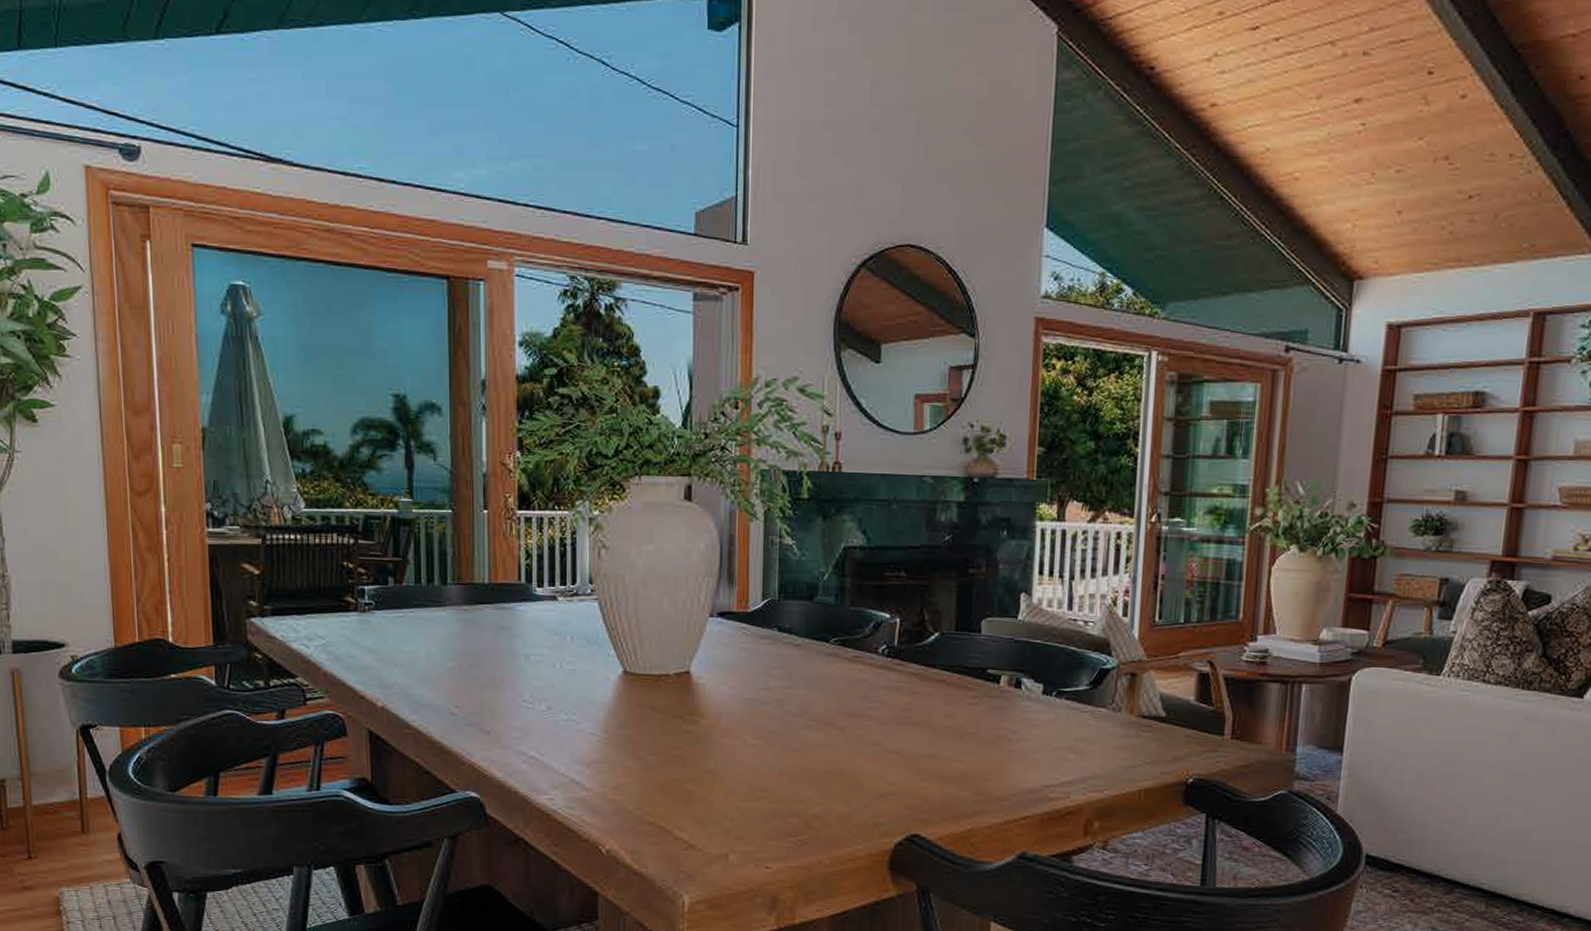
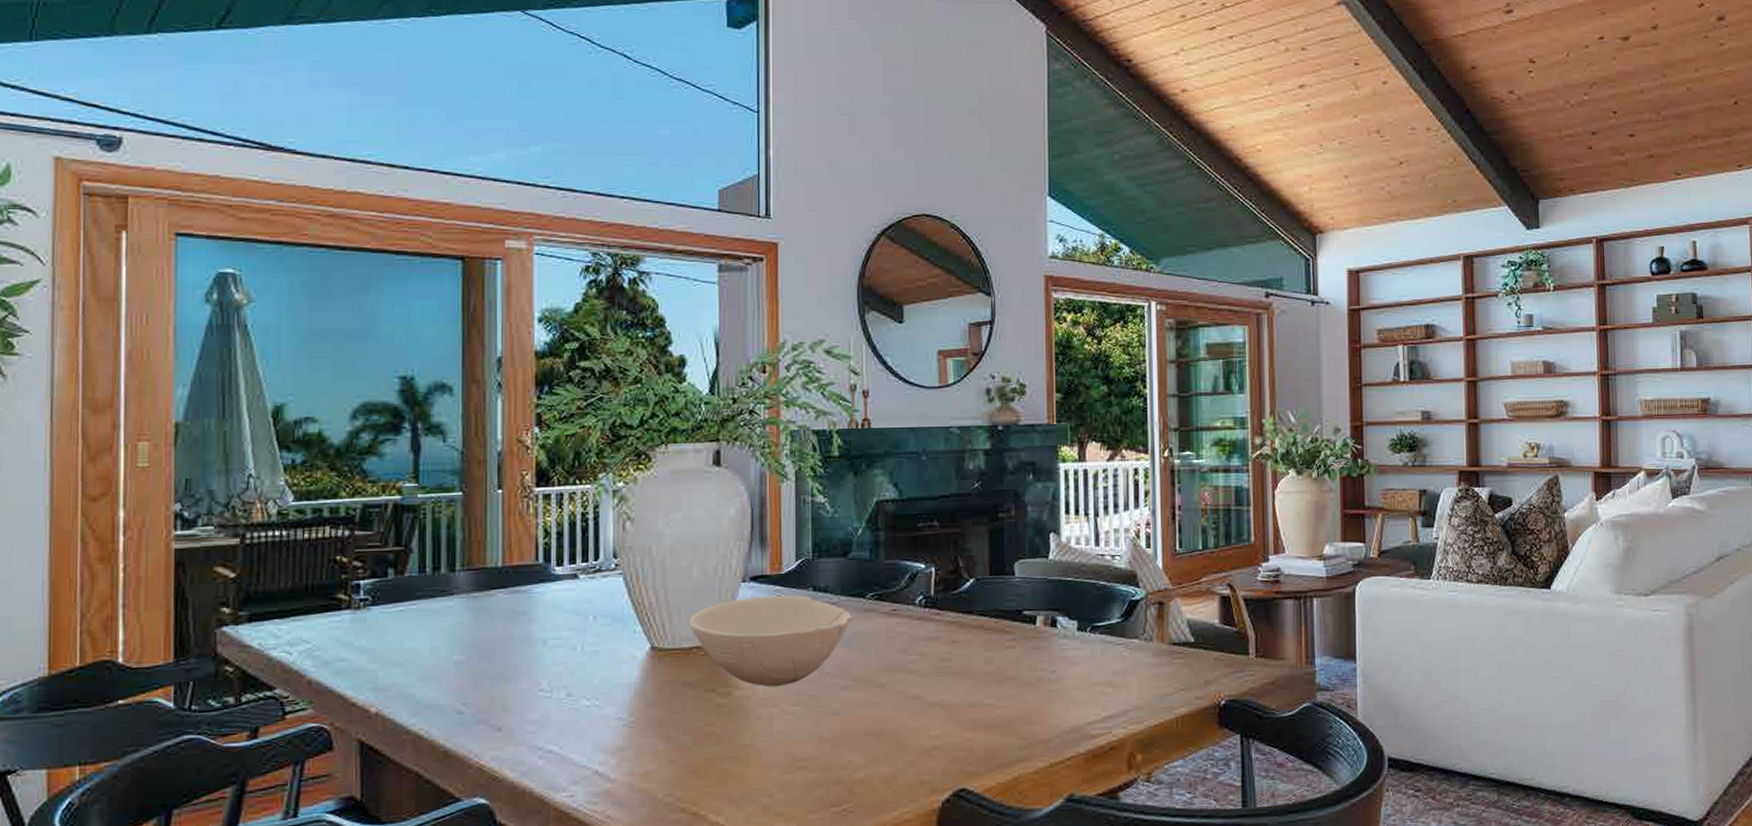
bowl: none [658,632,815,720] -> present [688,595,852,687]

